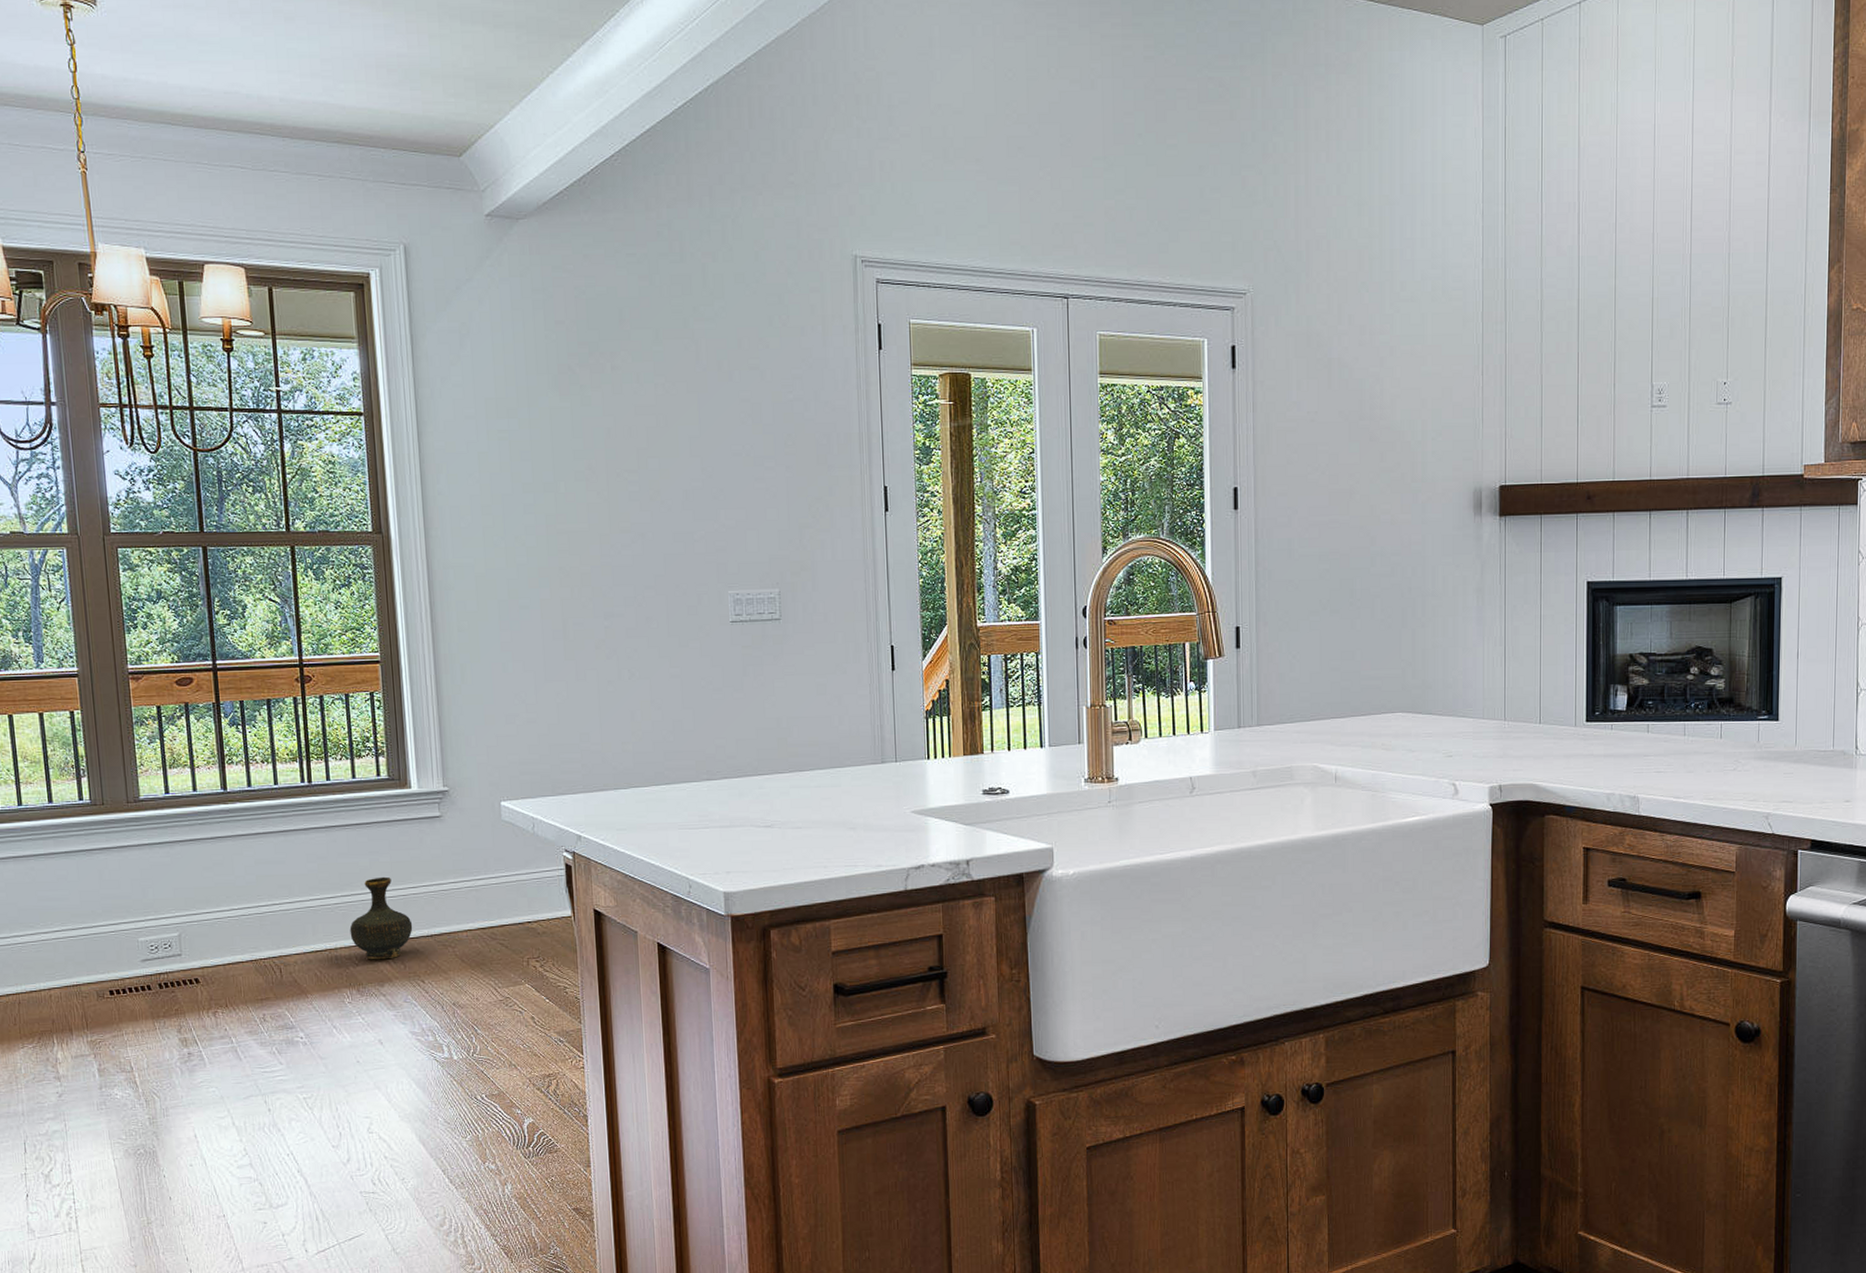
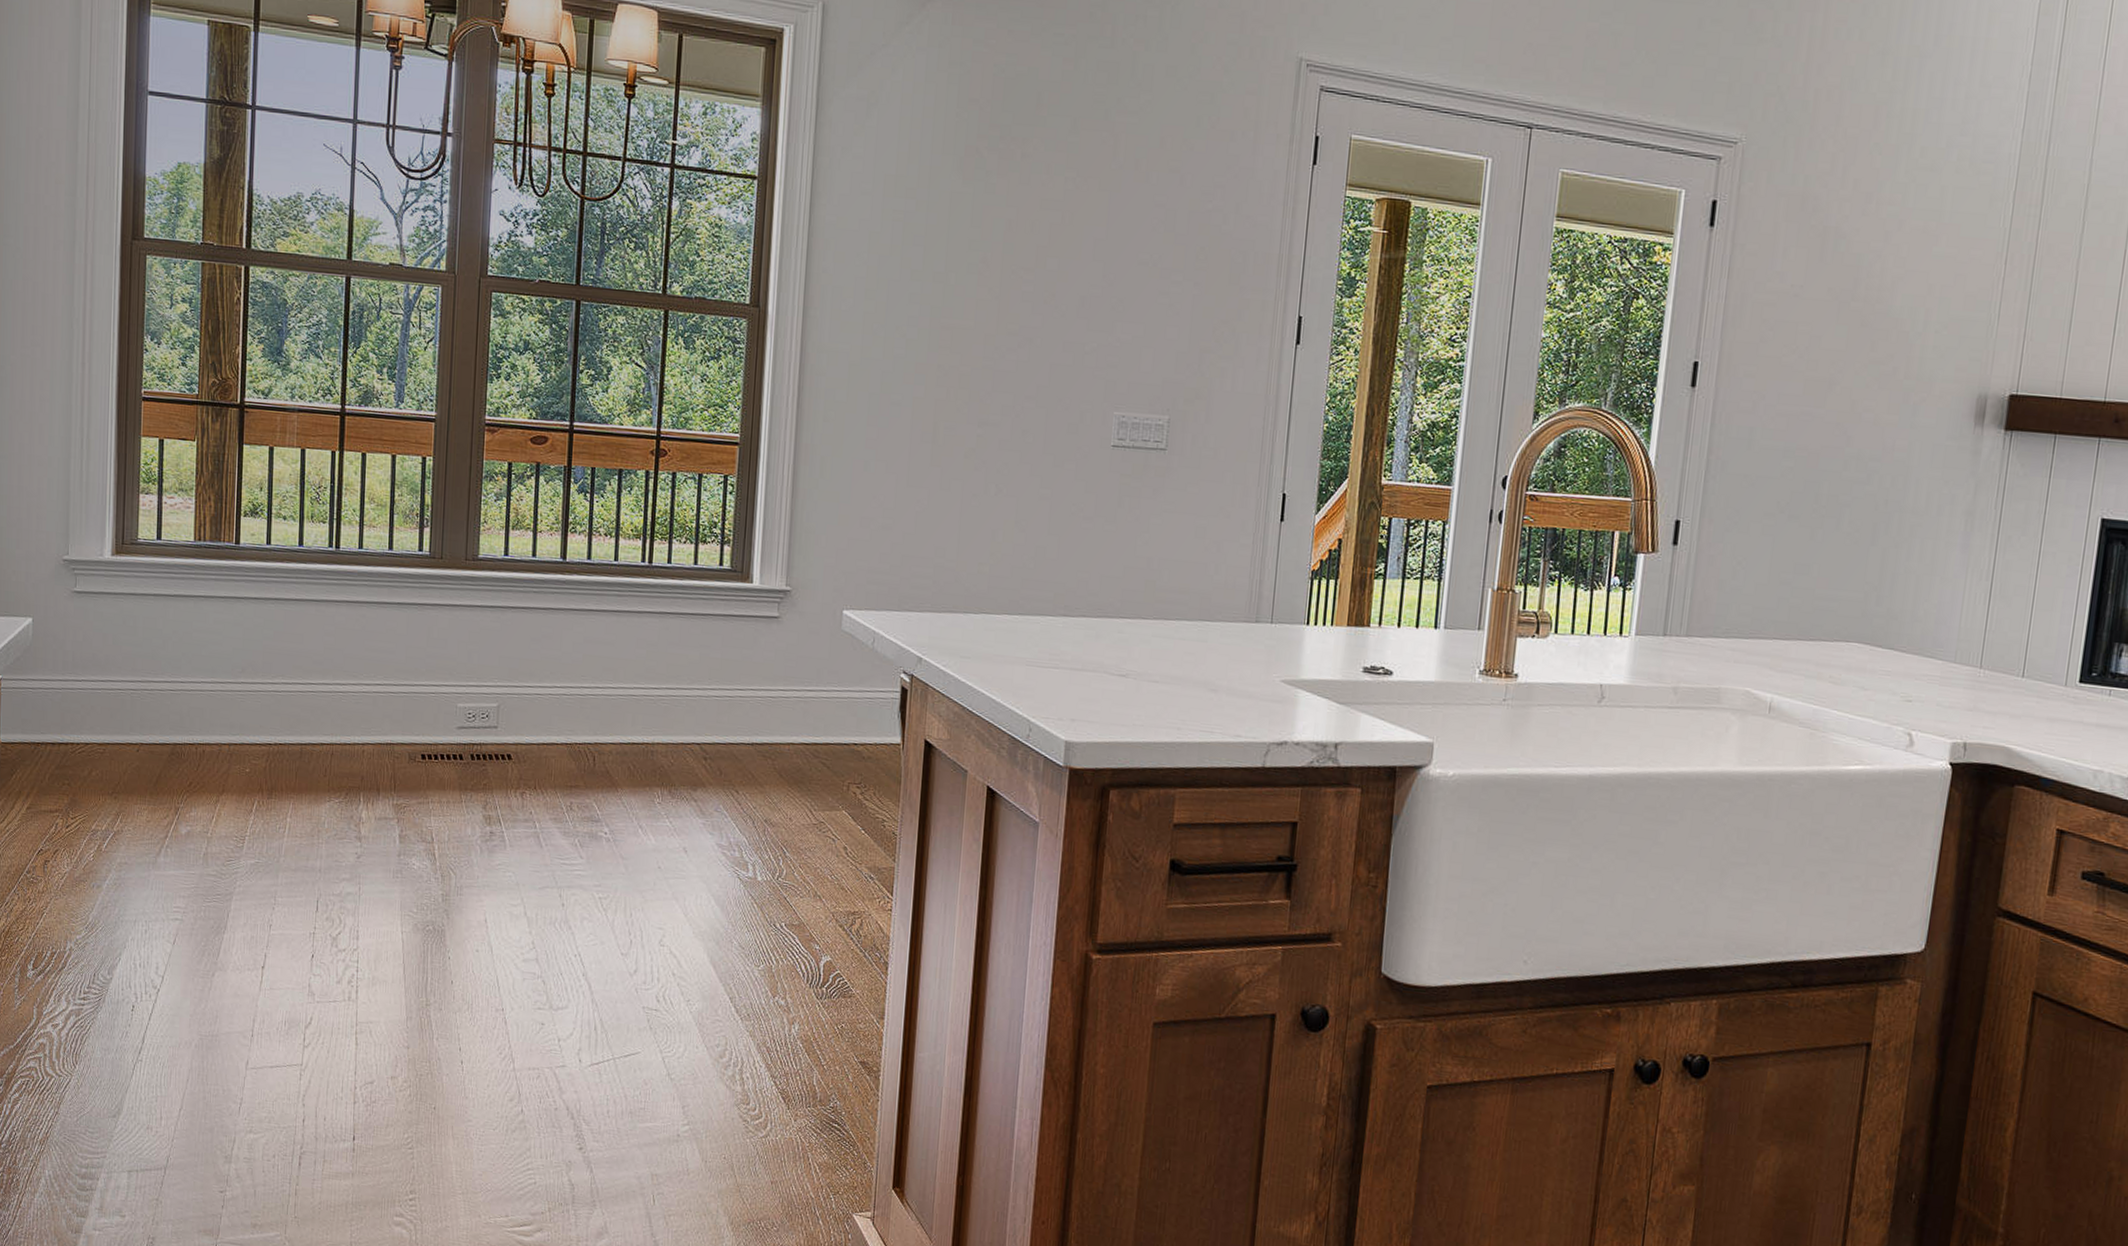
ceramic jug: present [349,876,413,960] -> none [669,673,735,763]

